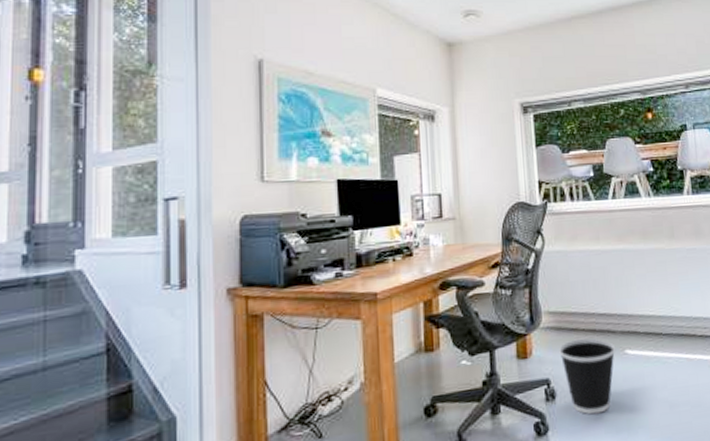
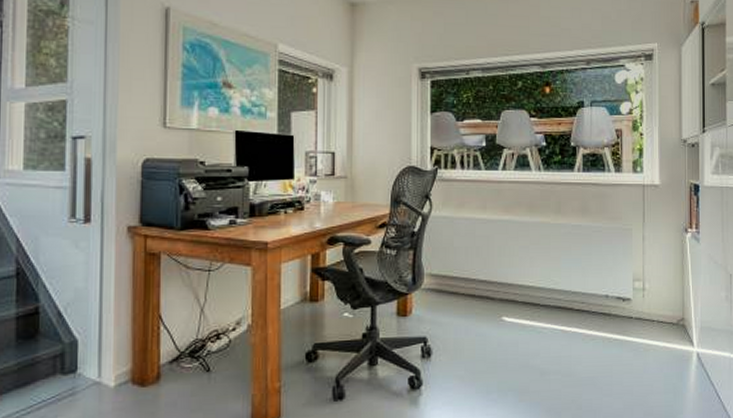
wastebasket: present [559,338,616,415] -> none [438,303,493,374]

